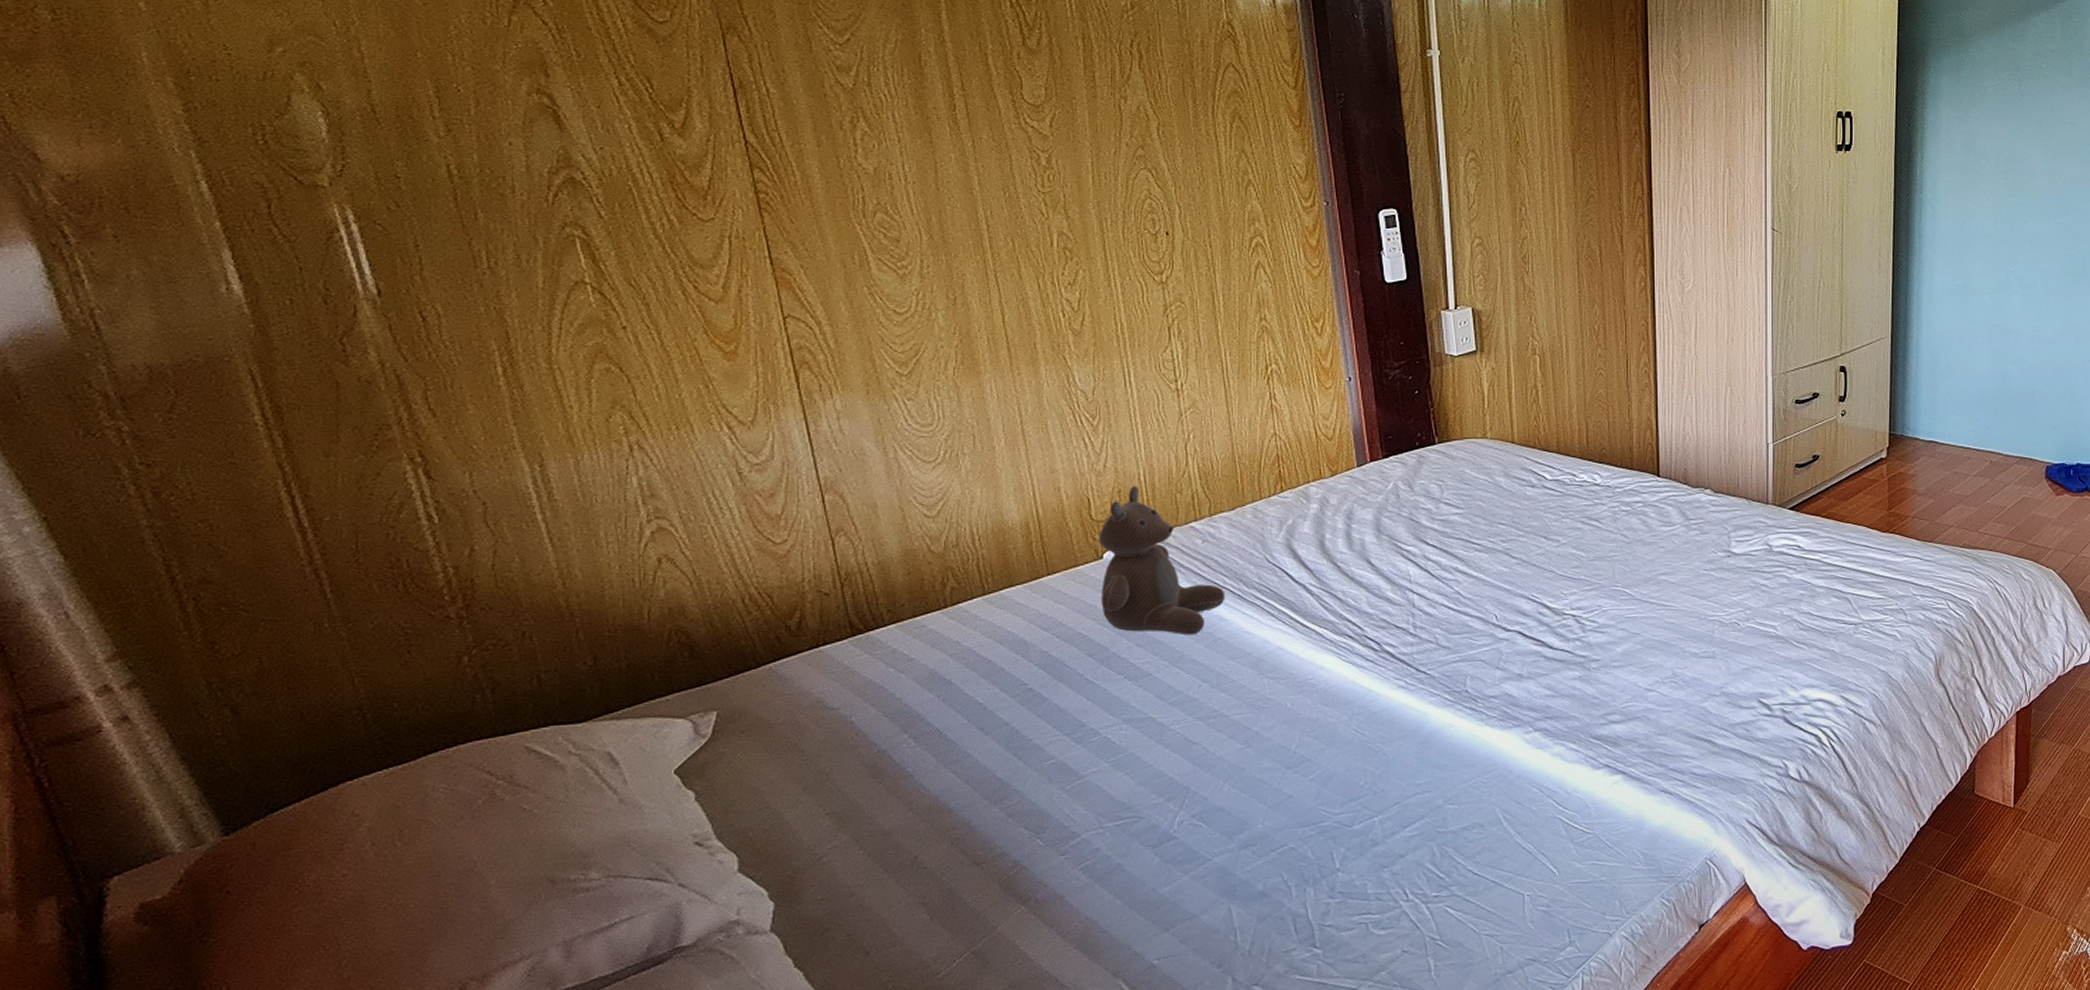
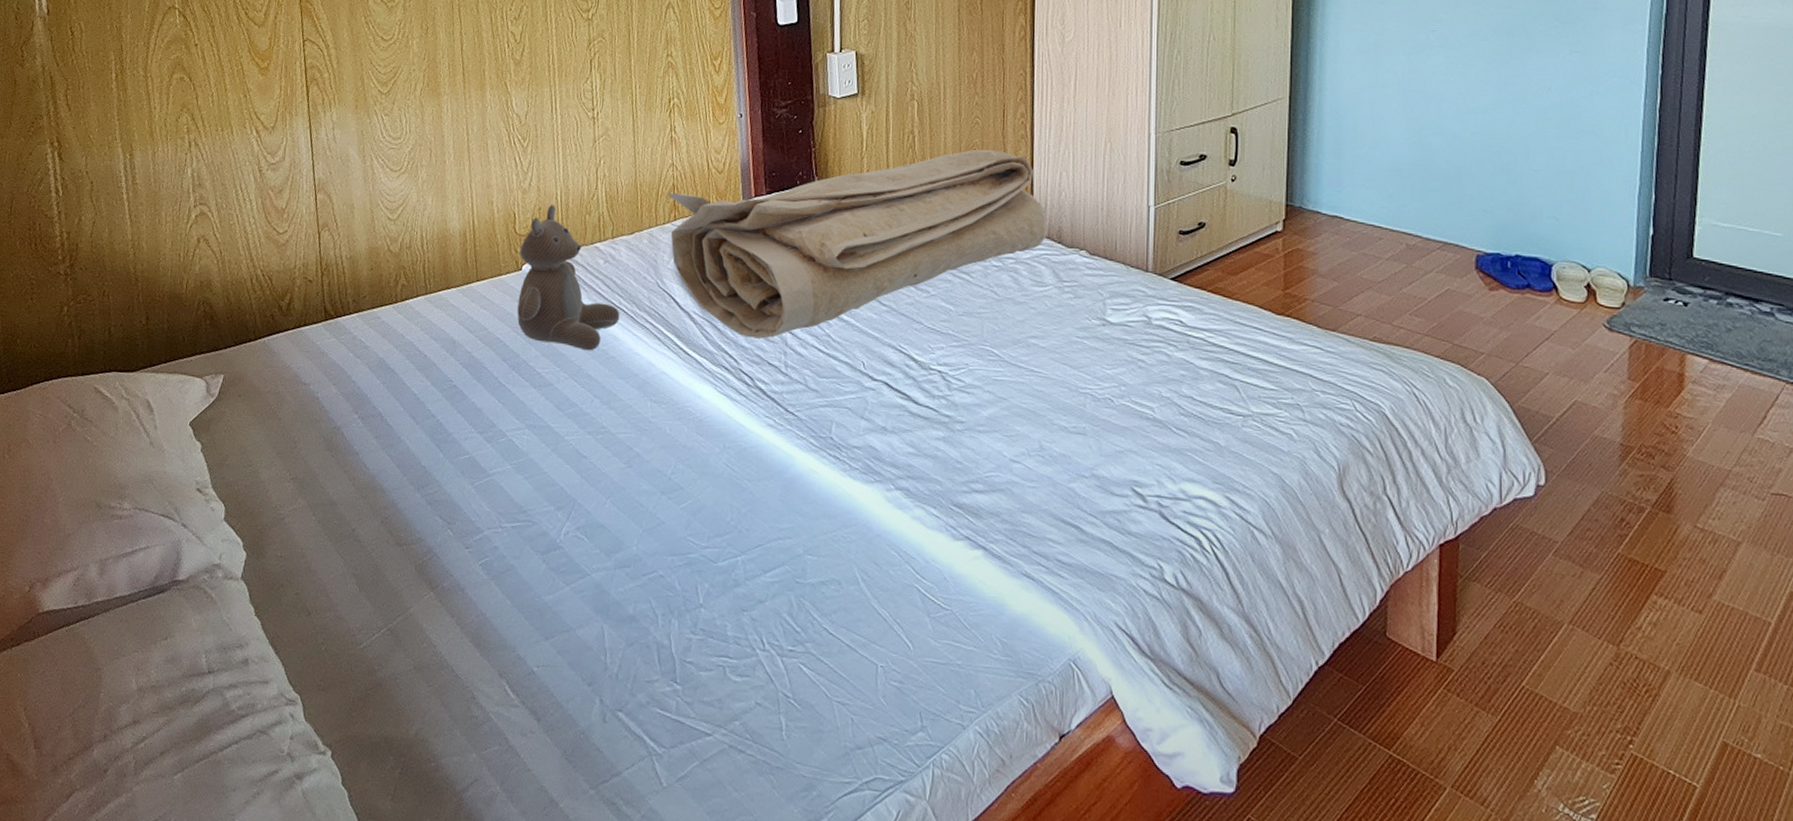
towel: none [1270,399,1674,604] -> present [667,149,1048,339]

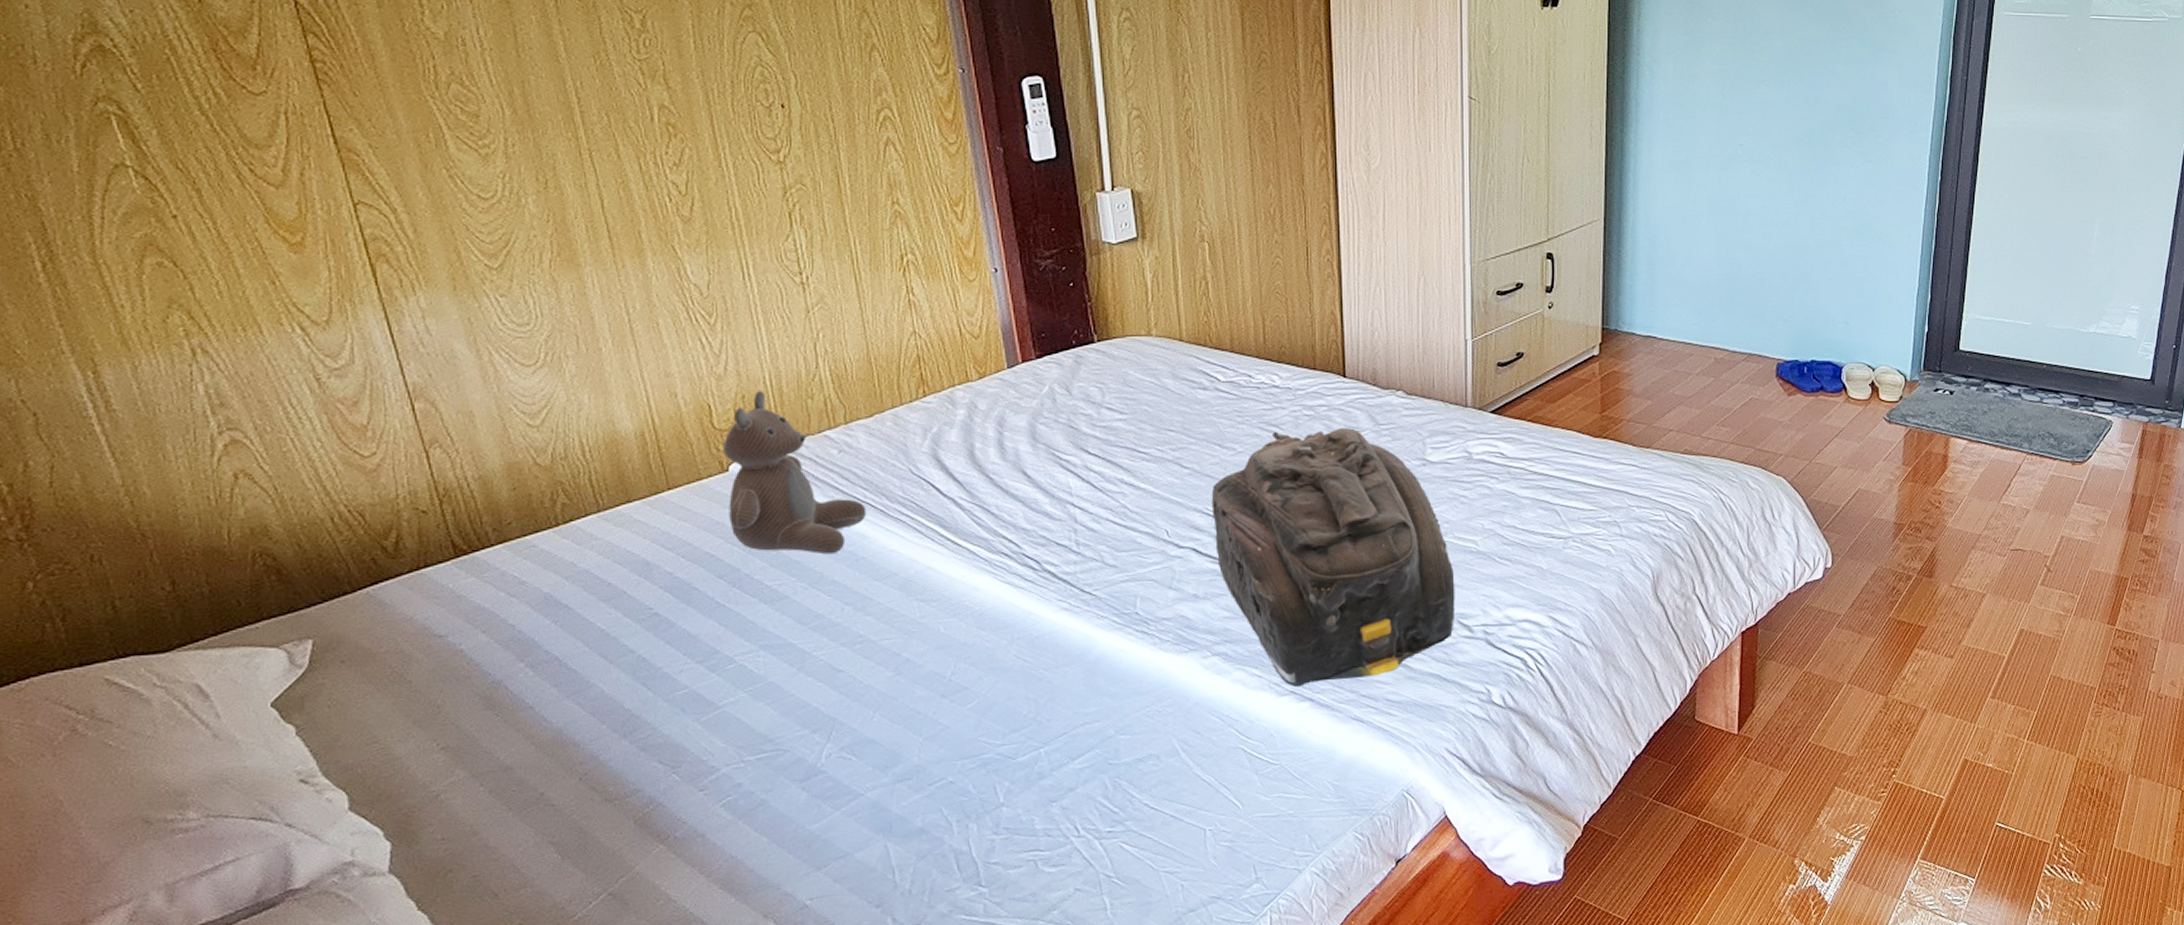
towel: present [667,149,1048,339] -> none [911,291,1362,519]
duffel bag: none [904,279,1130,534] -> present [1211,427,1456,688]

